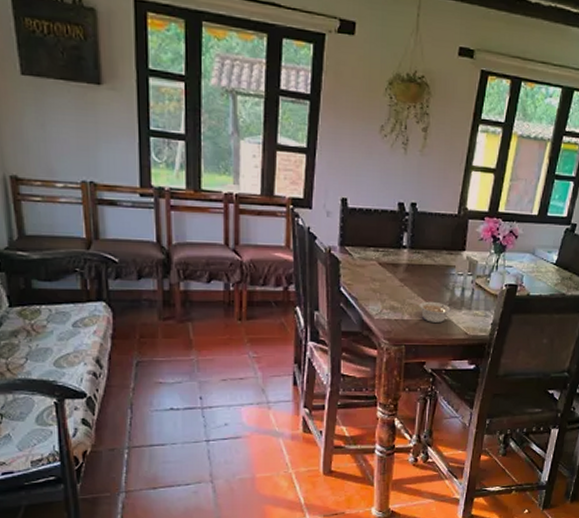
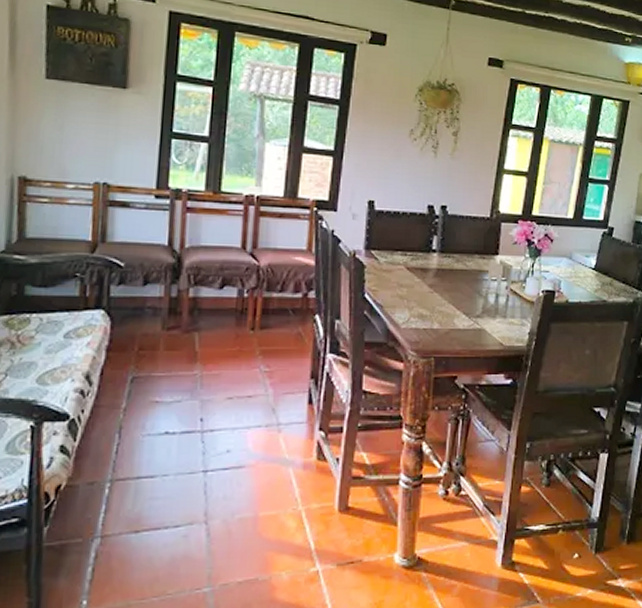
legume: present [419,300,451,323] -> none [449,307,485,332]

